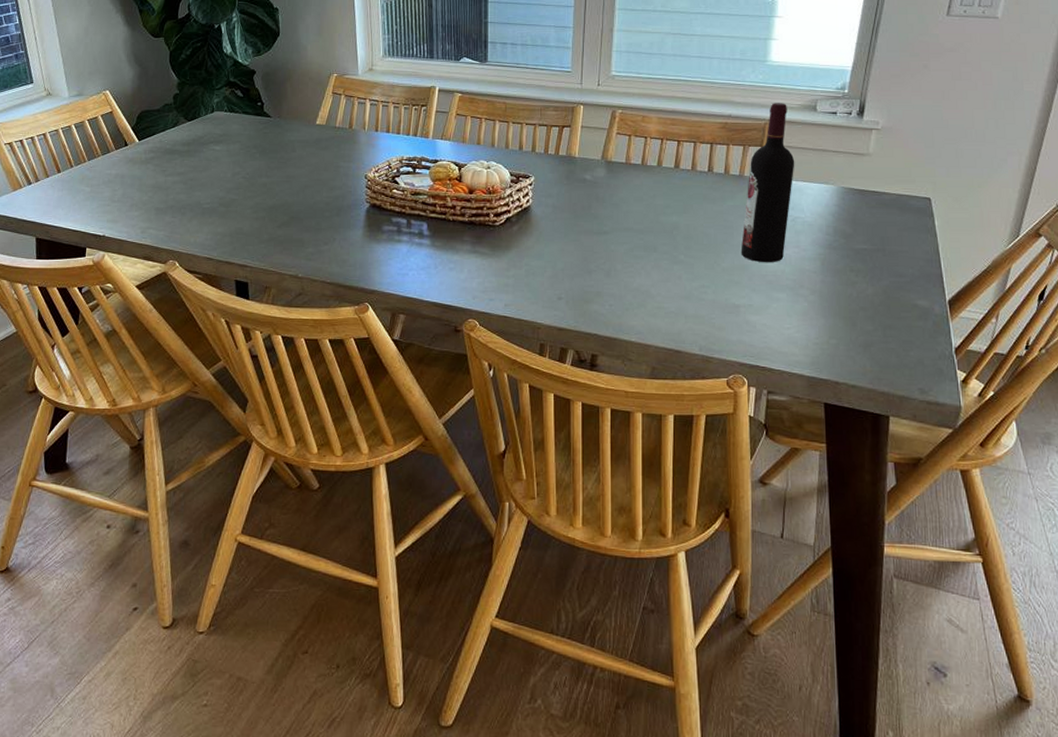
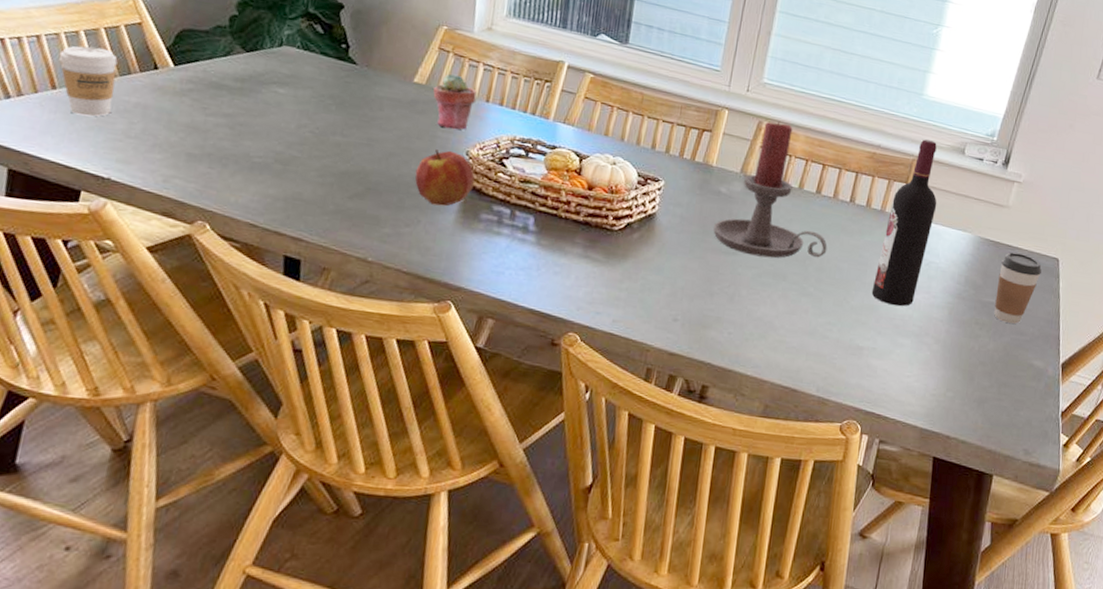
coffee cup: none [59,136,100,190] -> present [59,45,118,117]
apple: none [326,176,374,224] -> present [415,150,475,207]
potted succulent: none [333,112,367,159] -> present [433,73,477,130]
candle holder: none [584,108,692,233] -> present [713,121,828,258]
coffee cup: none [868,198,913,268] -> present [994,252,1042,324]

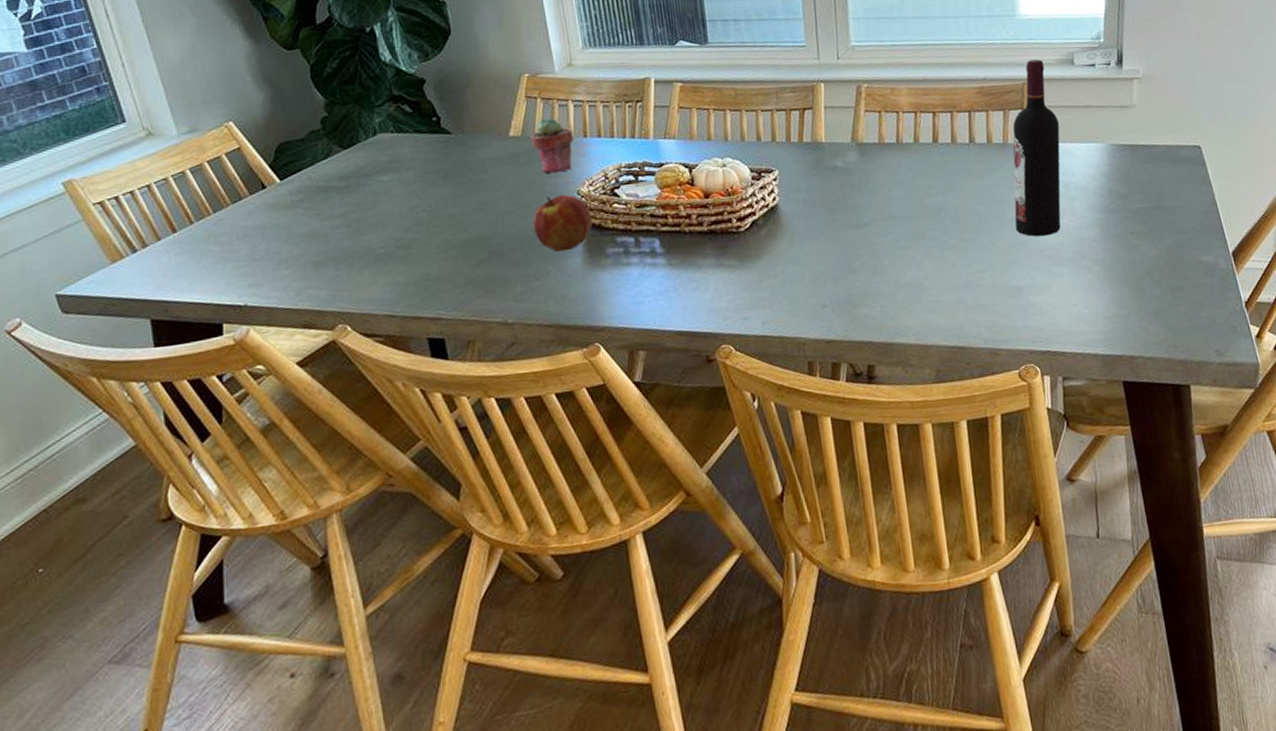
coffee cup: present [59,45,118,117] -> none [171,181,232,252]
candle holder: present [713,121,828,258] -> none [839,81,959,223]
coffee cup: present [994,252,1042,324] -> none [1141,150,1186,226]

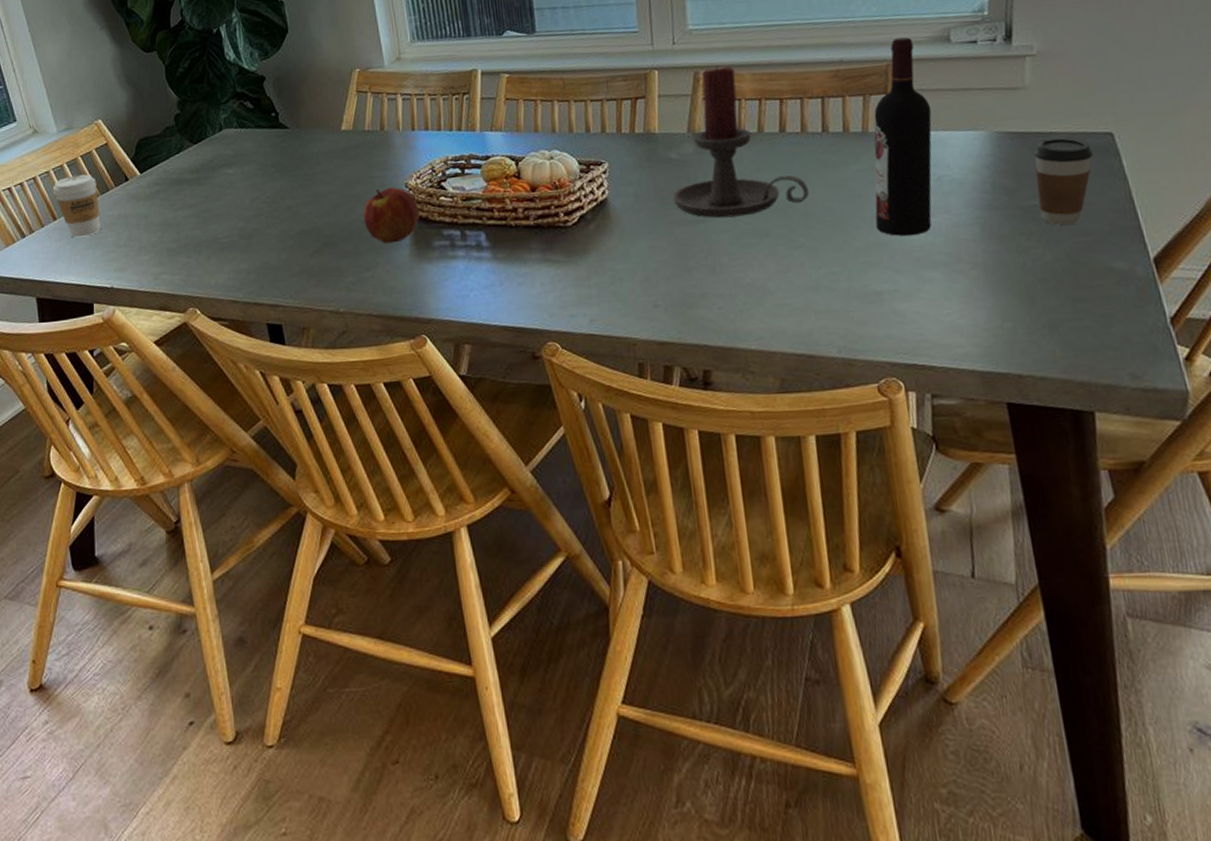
coffee cup: none [171,181,232,252] -> present [52,174,101,238]
potted succulent: present [530,118,573,174] -> none [361,111,402,167]
candle holder: none [839,81,959,223] -> present [673,66,810,219]
coffee cup: none [1141,150,1186,226] -> present [1034,138,1093,226]

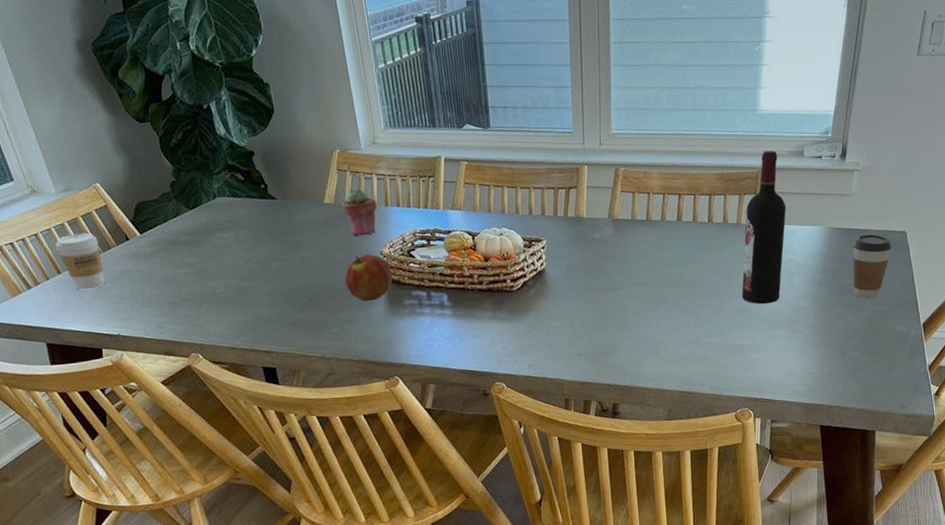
potted succulent: none [361,111,402,167] -> present [341,188,377,236]
candle holder: present [673,66,810,219] -> none [595,165,696,287]

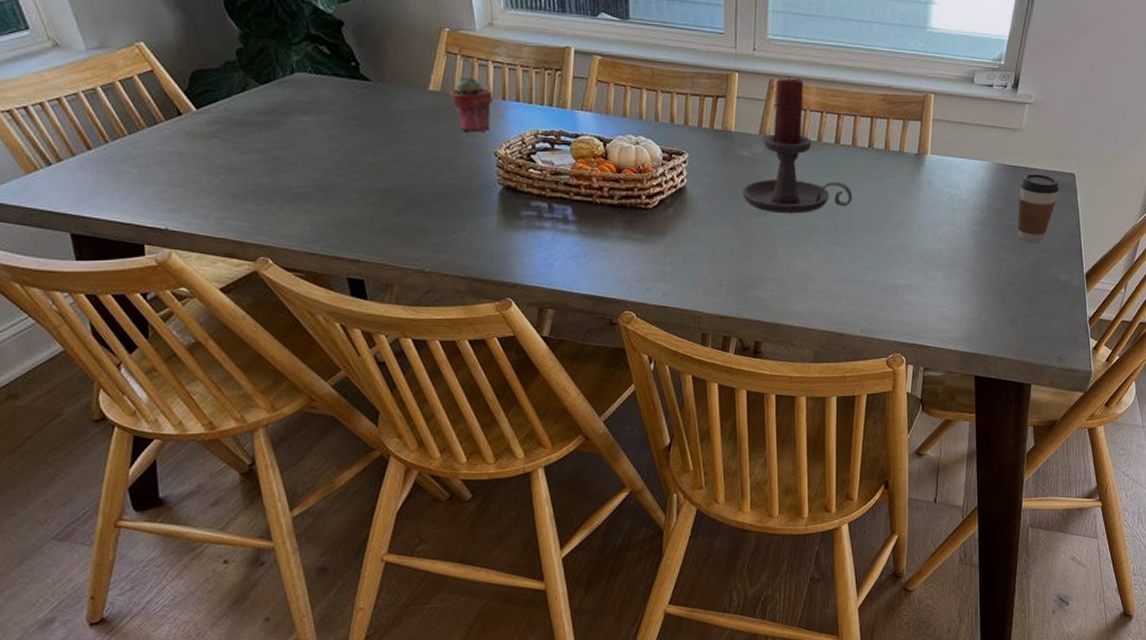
coffee cup: present [55,233,105,290] -> none [84,101,149,172]
apple: present [344,254,393,302] -> none [450,154,508,209]
candle holder: none [595,165,696,287] -> present [742,77,853,214]
wine bottle: present [741,150,787,304] -> none [900,74,953,242]

